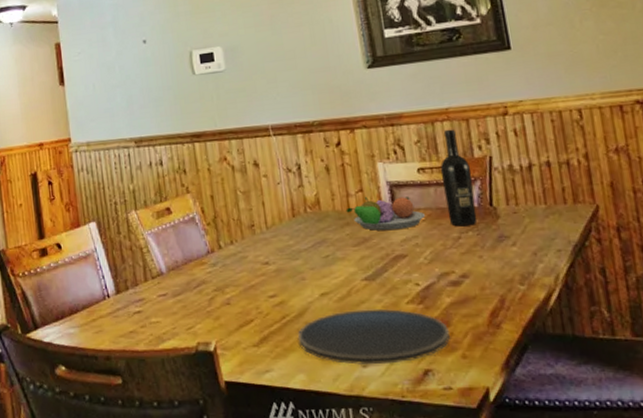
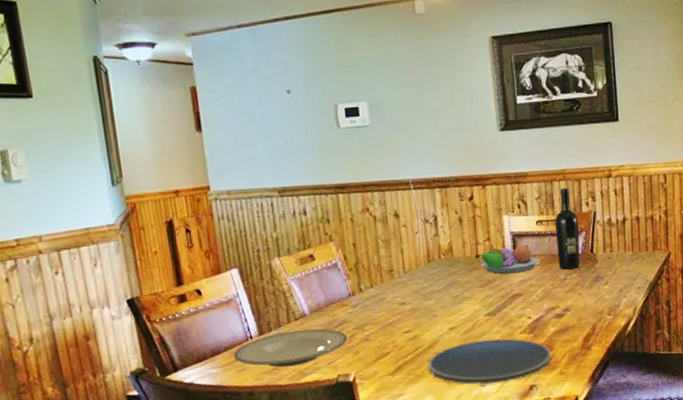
plate: none [90,289,207,331] -> present [233,329,348,368]

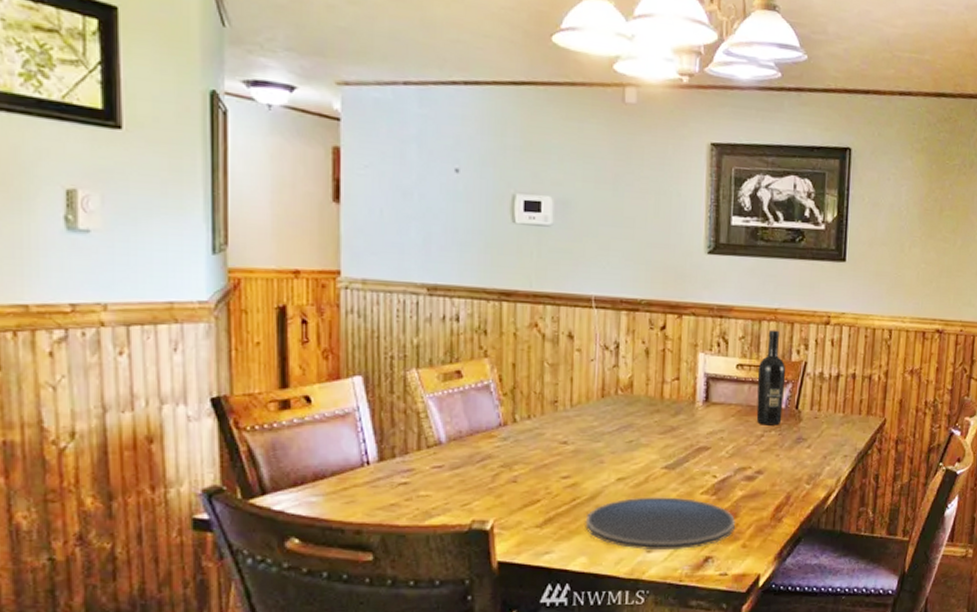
plate: present [233,329,348,368] -> none [341,461,490,504]
fruit bowl: present [474,244,540,274] -> none [658,385,736,422]

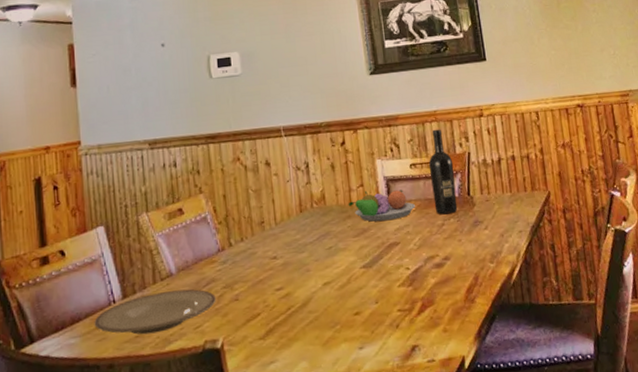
plate: none [341,461,490,504] -> present [94,289,216,335]
plate: present [585,497,736,551] -> none [301,292,435,348]
fruit bowl: none [658,385,736,422] -> present [348,190,416,222]

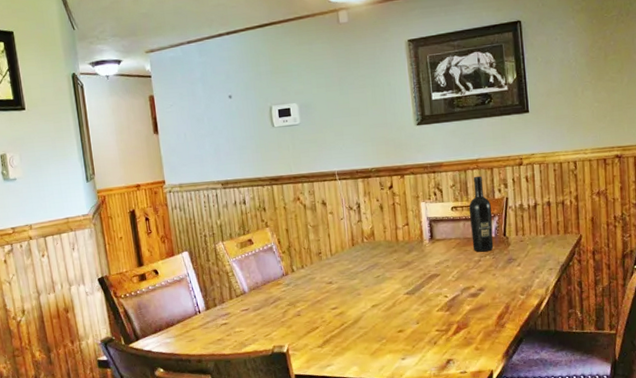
plate: present [94,289,216,335] -> none [184,305,282,339]
fruit bowl: present [348,190,416,222] -> none [394,229,456,256]

